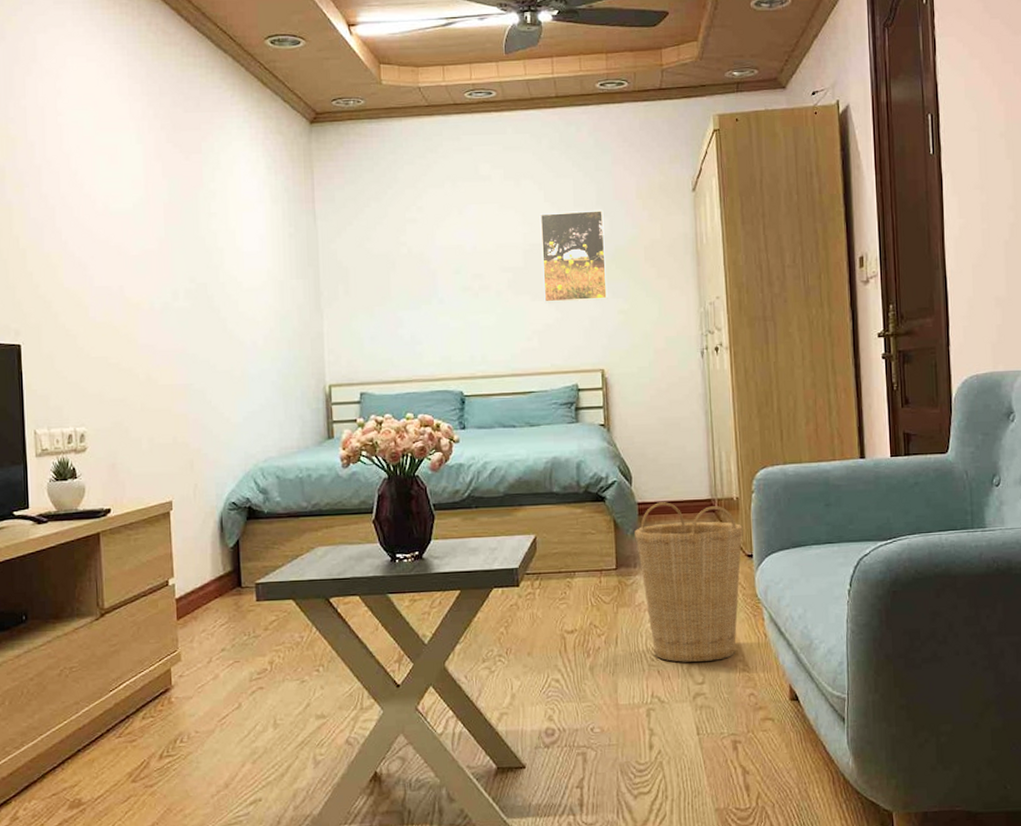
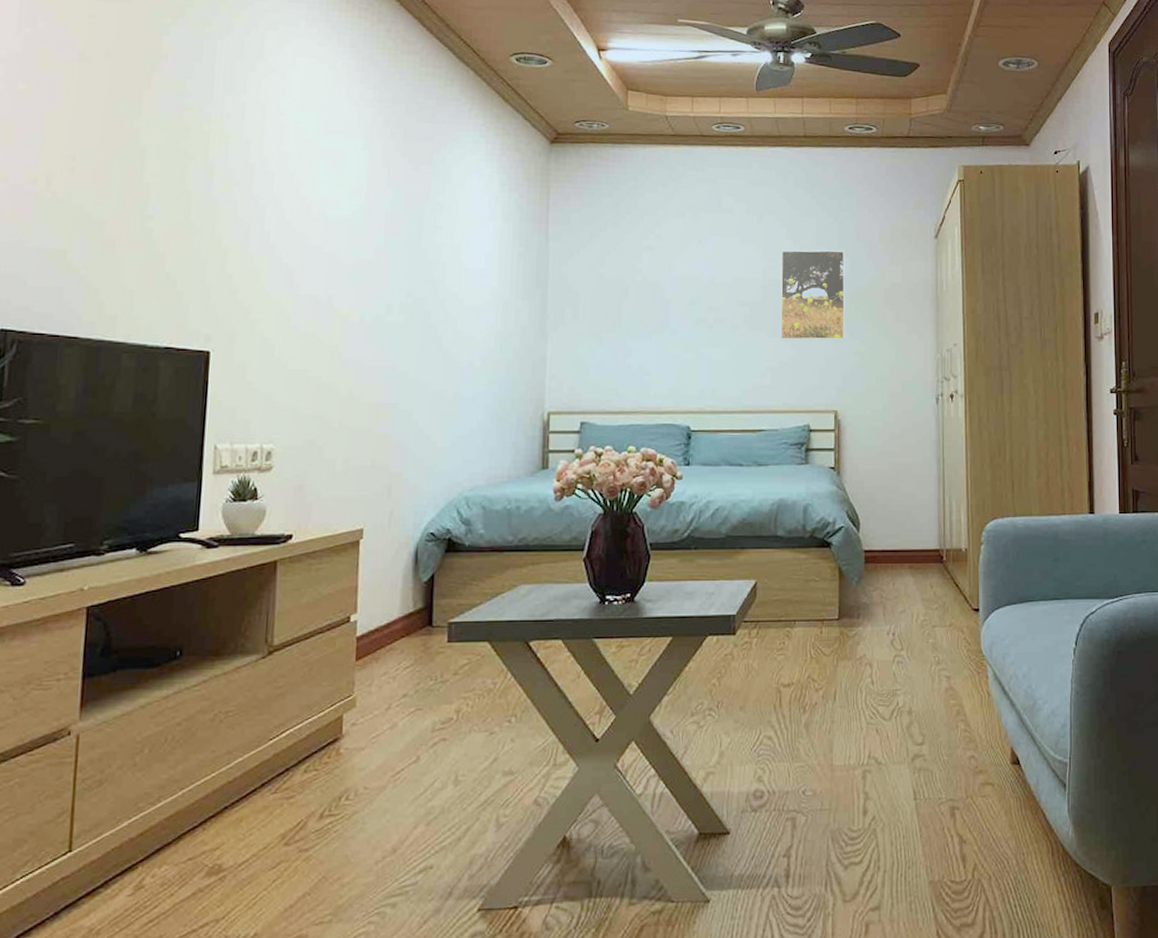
basket: present [634,502,743,662] -> none [860,550,970,721]

